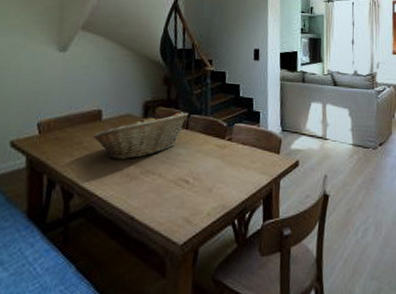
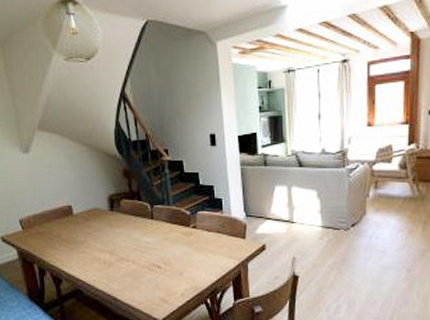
fruit basket: present [92,112,189,159] -> none [67,204,152,248]

